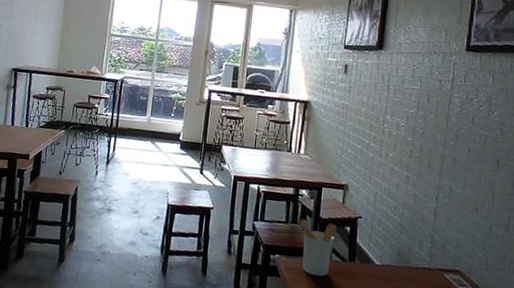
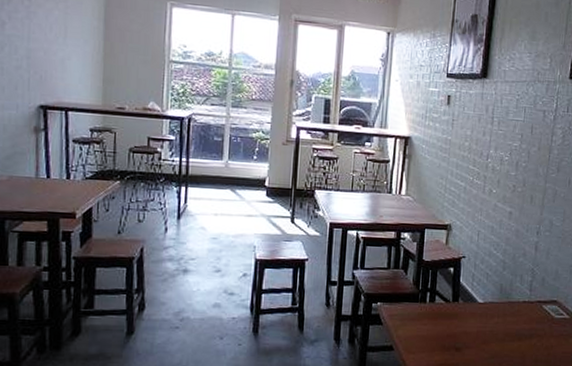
utensil holder: present [296,219,337,277] -> none [398,263,440,321]

